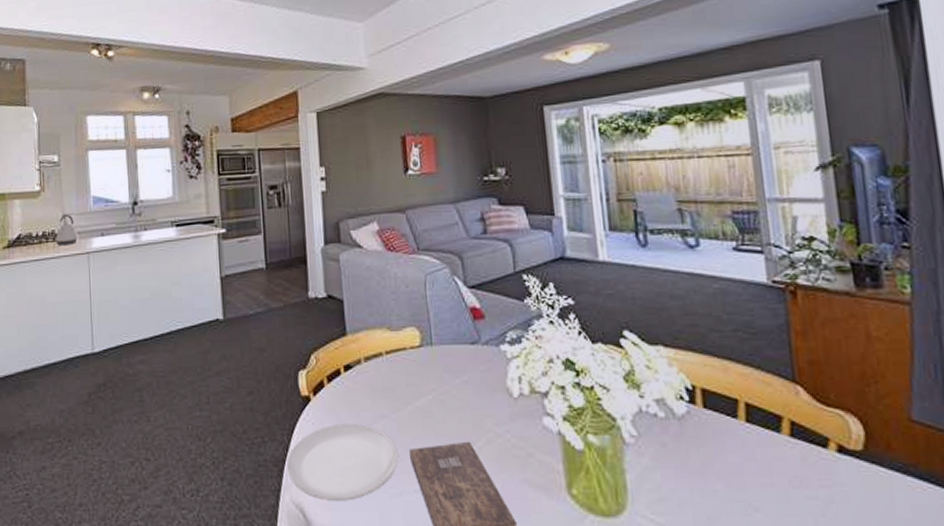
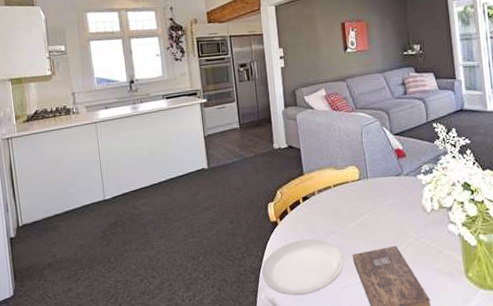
kettle: present [56,214,77,246] -> none [67,92,86,118]

